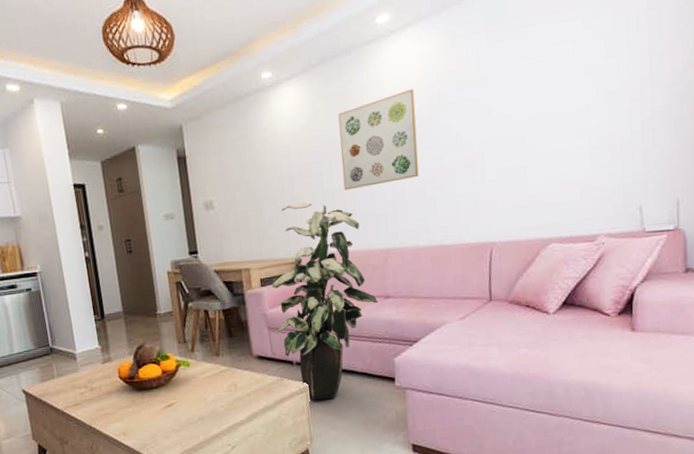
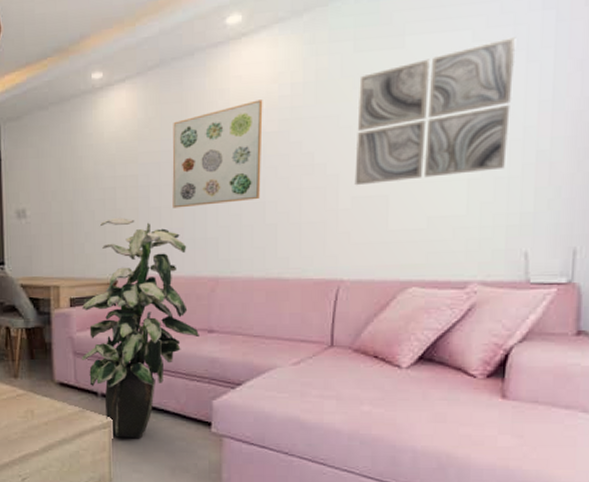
wall art: none [493,24,618,160] -> present [354,37,516,186]

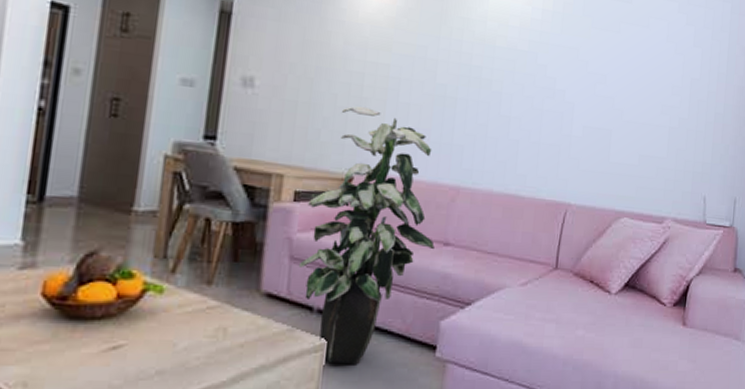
wall art: present [172,100,263,208] -> none [422,16,517,114]
wall art: present [354,37,516,186] -> none [586,16,706,123]

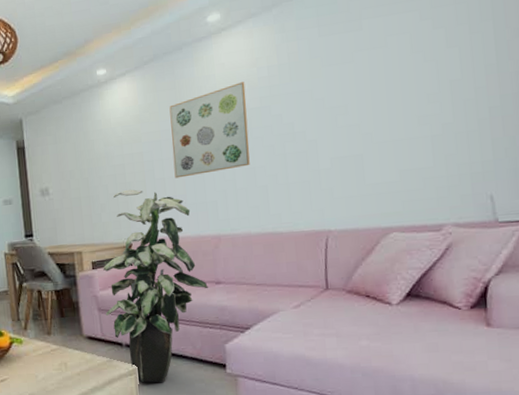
wall art: none [422,16,517,114] -> present [169,82,250,179]

